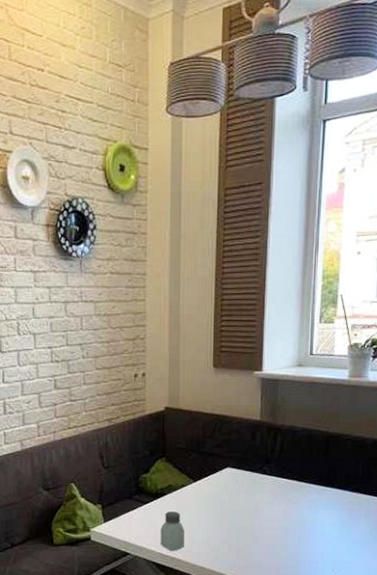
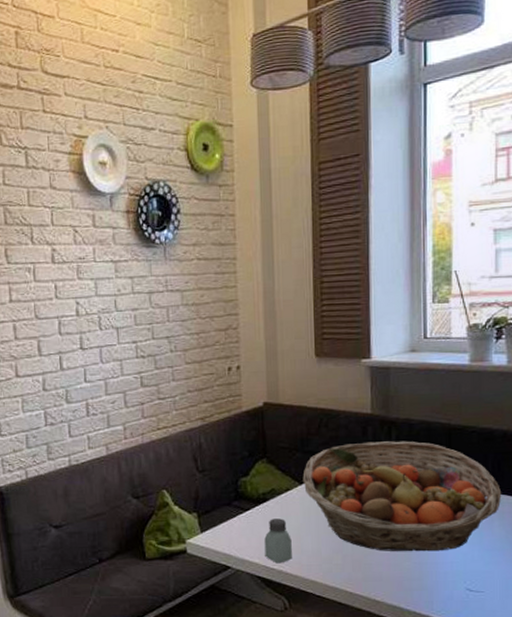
fruit basket: none [197,446,369,544] -> present [303,441,502,552]

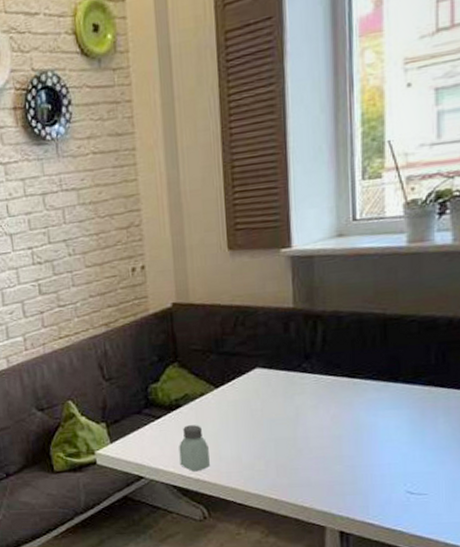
fruit basket: present [303,441,502,552] -> none [218,335,448,455]

